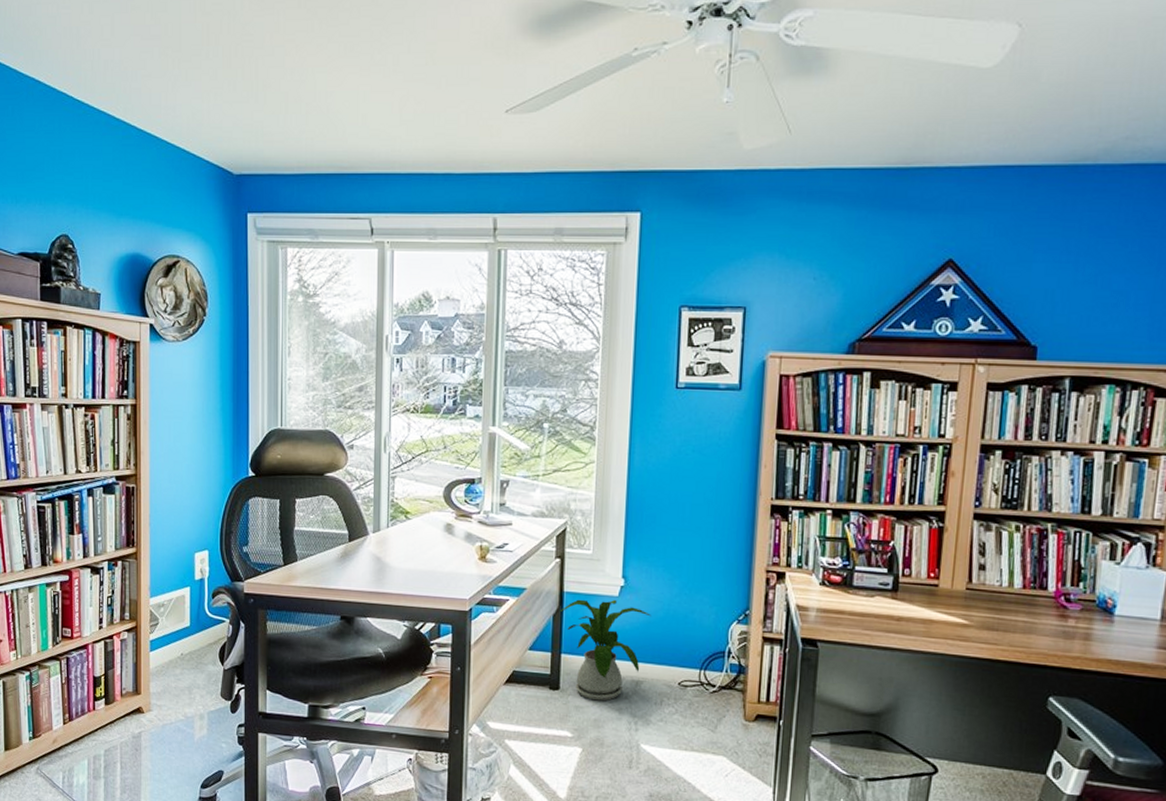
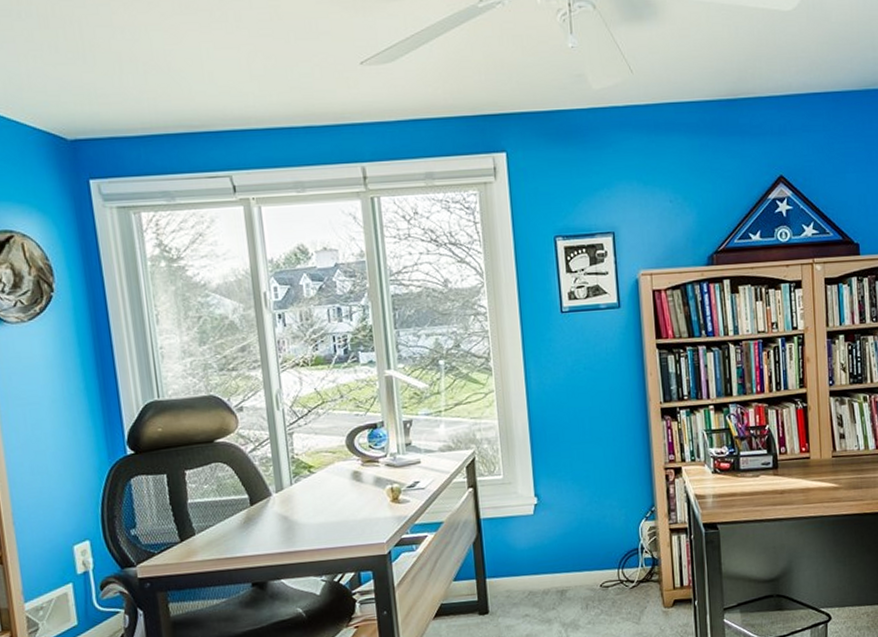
house plant: present [559,599,651,701] -> none [479,517,567,618]

